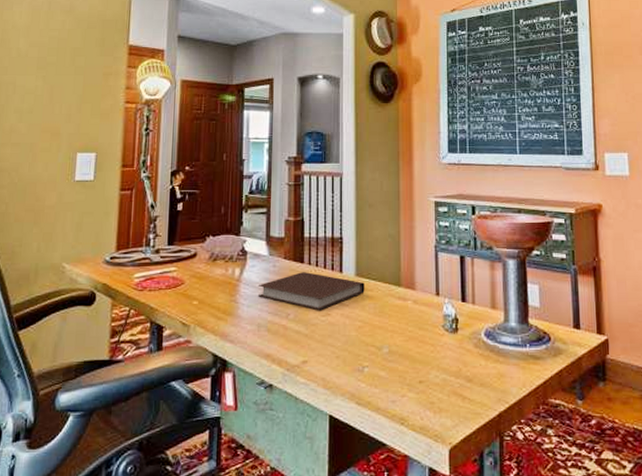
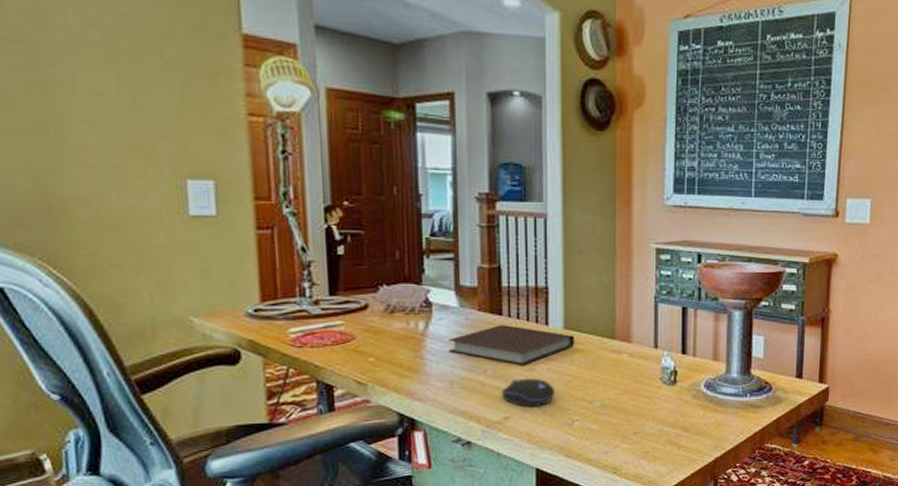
computer mouse: none [300,323,348,352] -> present [501,378,556,408]

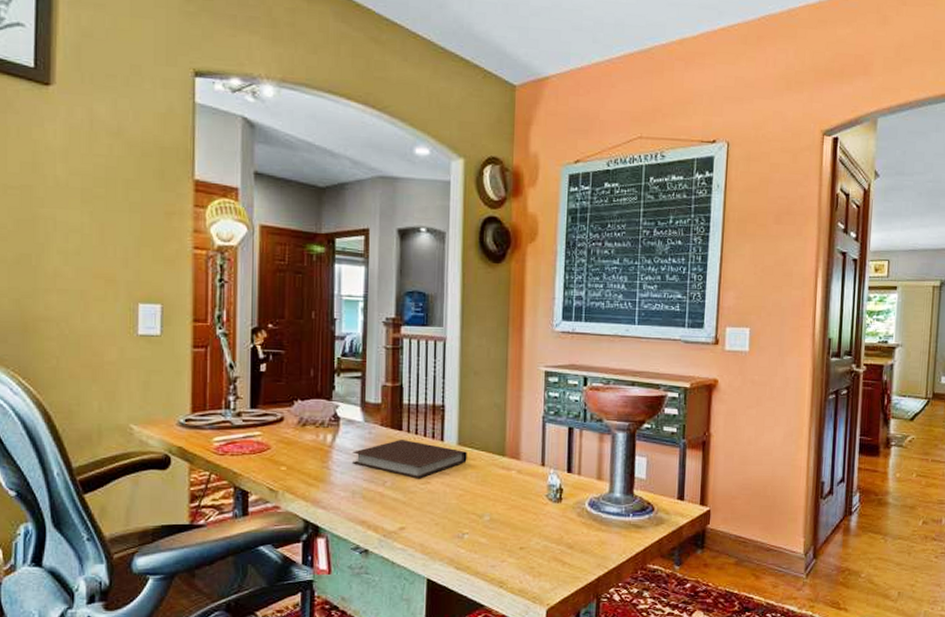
computer mouse: present [501,378,556,408] -> none [398,491,448,519]

